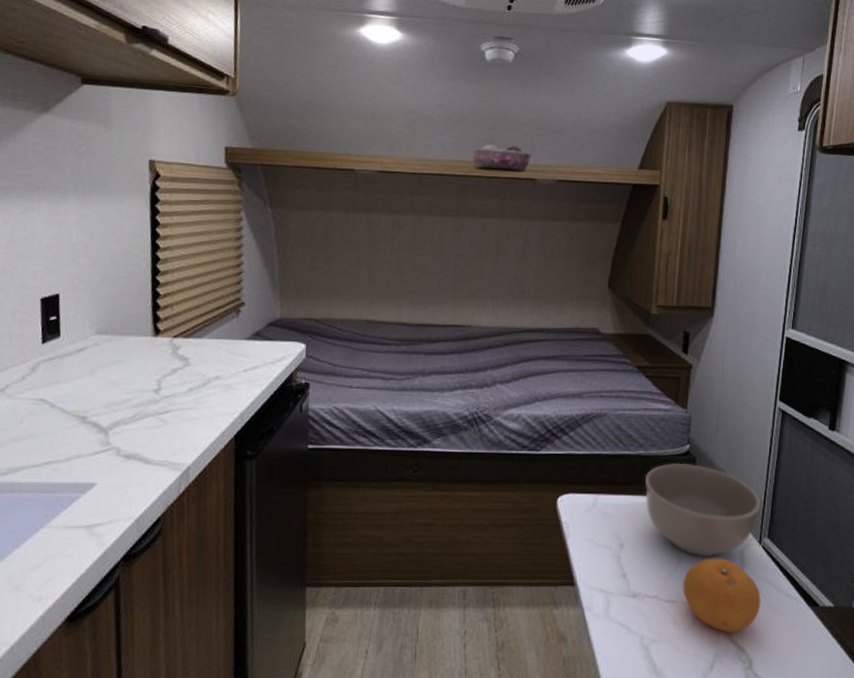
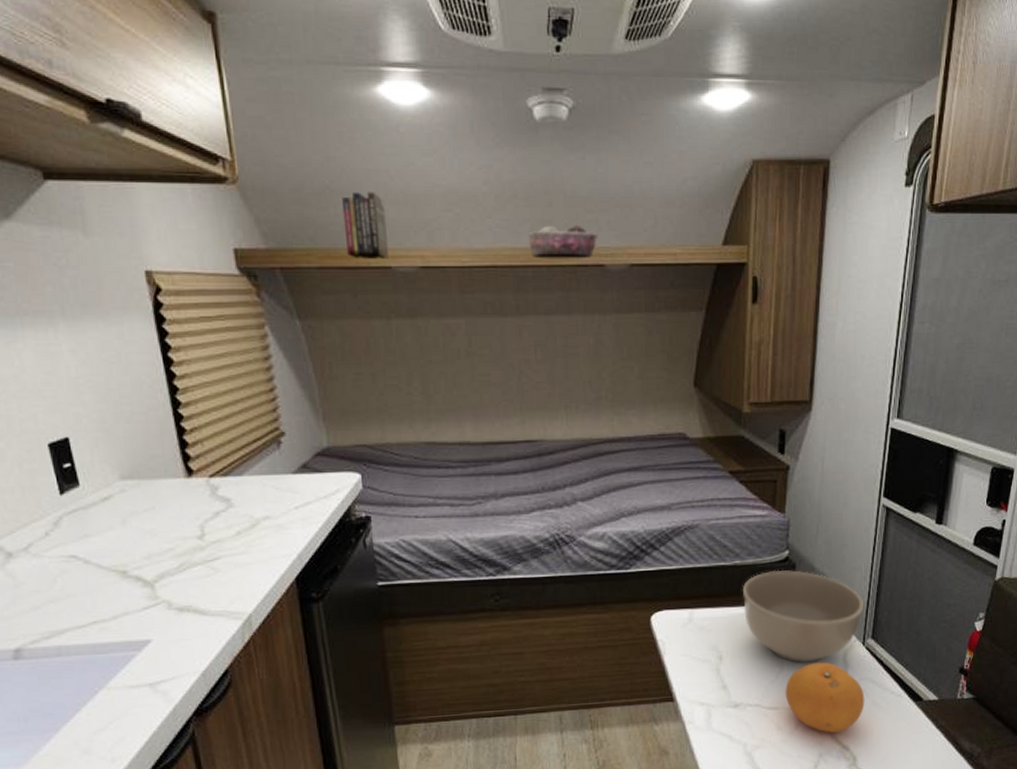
books: none [319,108,355,163] -> present [342,192,390,259]

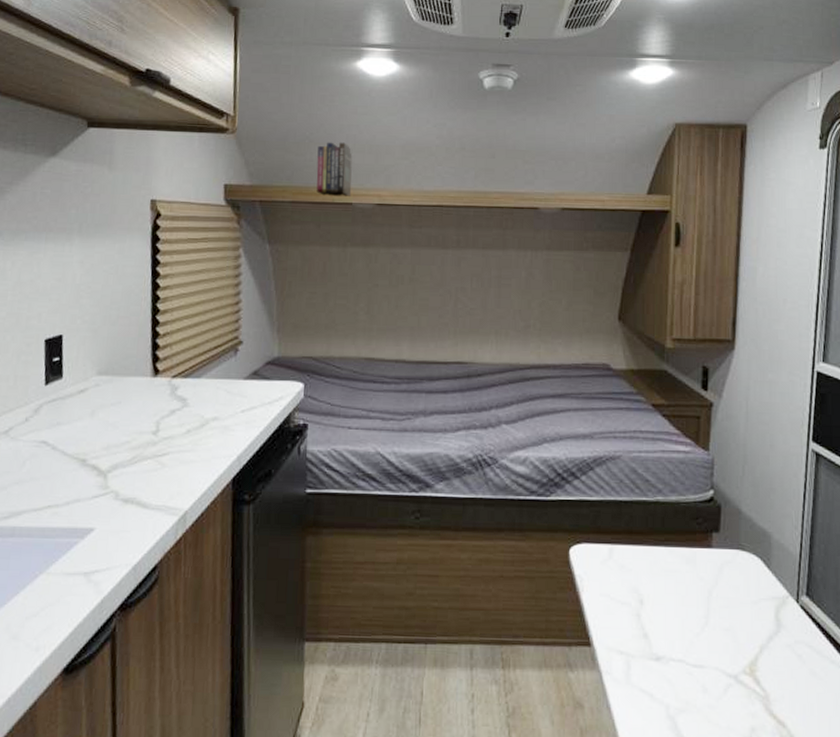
decorative basket: present [529,224,597,259] -> none [473,173,533,202]
bowl: present [743,569,864,663] -> none [666,510,797,617]
fruit: present [785,662,865,733] -> none [712,617,802,704]

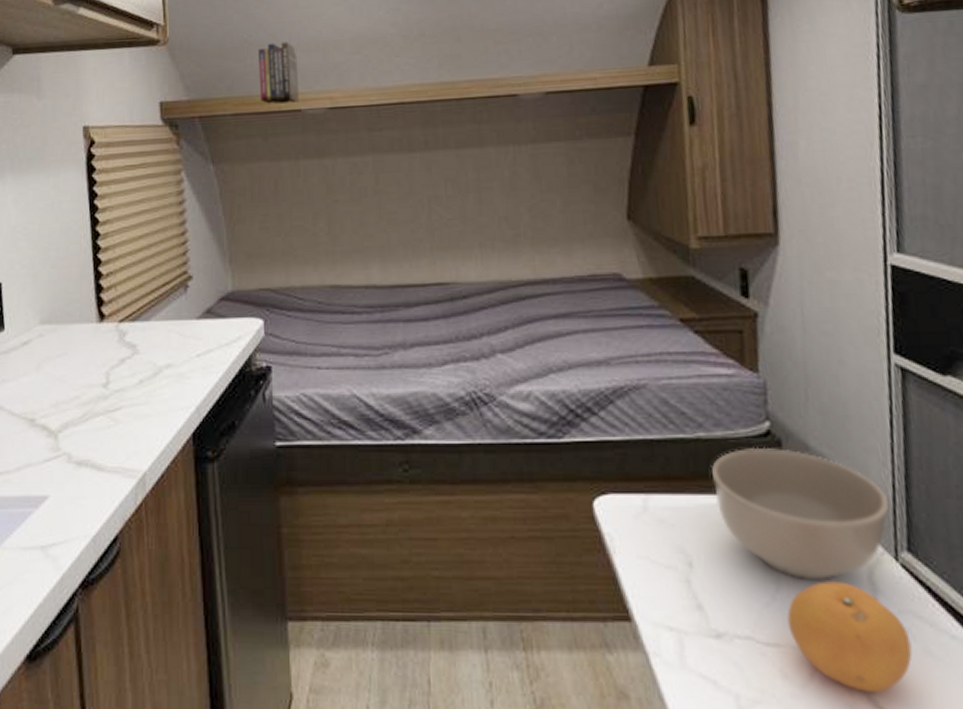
bowl: none [666,510,797,617] -> present [712,447,890,581]
fruit: none [712,617,802,704] -> present [787,581,913,692]

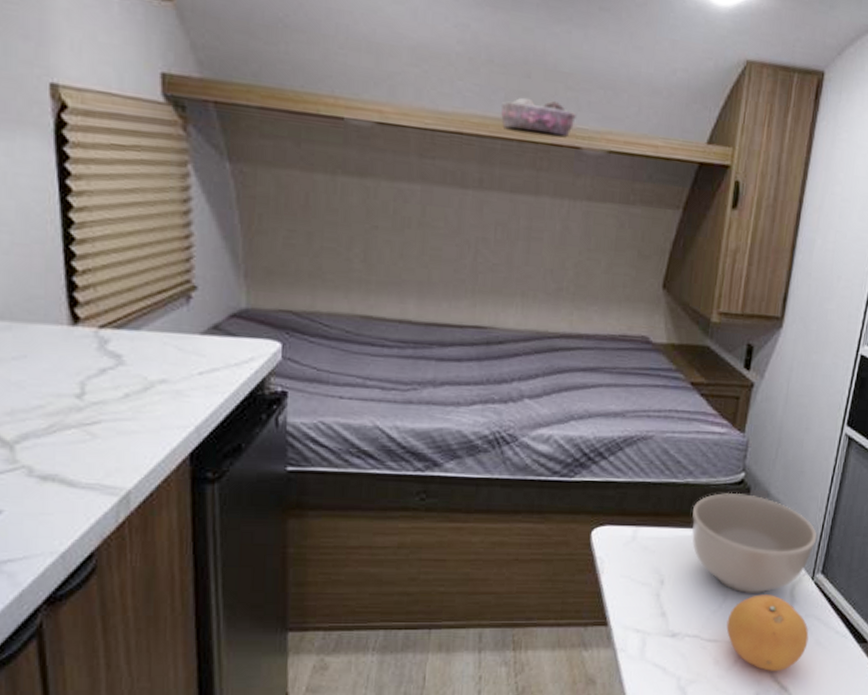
books: present [258,42,300,104] -> none [294,30,345,109]
decorative basket: none [437,56,509,93] -> present [501,97,576,138]

